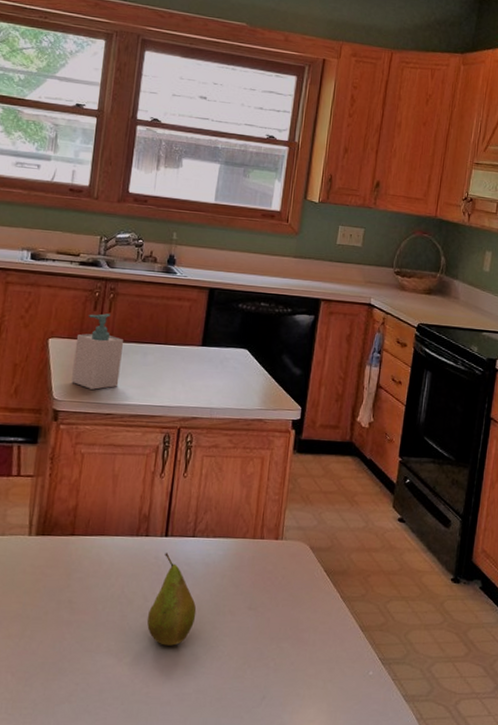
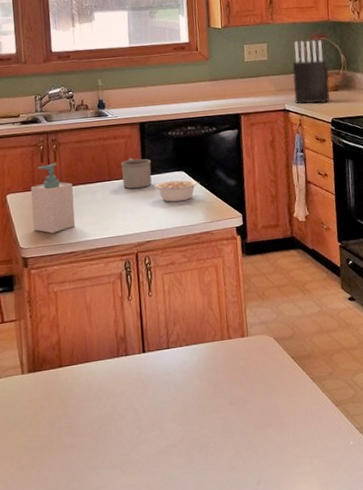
fruit: present [147,553,197,646] -> none [141,367,184,452]
mug: none [179,324,214,359] -> present [121,158,152,189]
legume: none [212,356,263,381] -> present [154,179,201,202]
knife block: none [382,232,425,305] -> present [292,40,330,104]

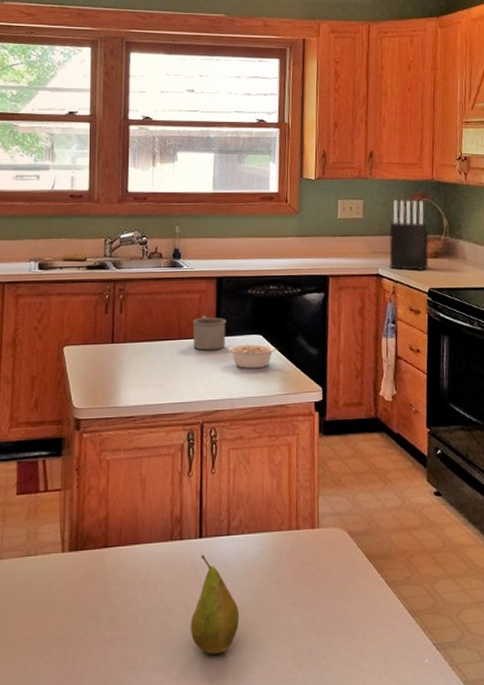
soap bottle: present [30,163,76,234] -> none [90,315,137,394]
fruit: none [141,367,184,452] -> present [190,555,240,654]

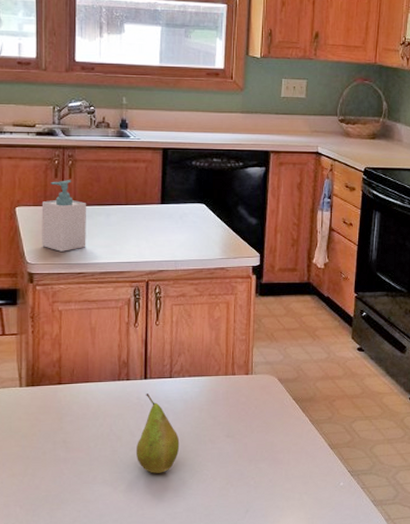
soap bottle: none [90,315,137,394] -> present [41,180,86,252]
mug: present [193,316,226,351] -> none [140,184,171,216]
legume: present [228,344,279,368] -> none [172,211,221,234]
knife block: present [389,200,429,270] -> none [329,81,368,150]

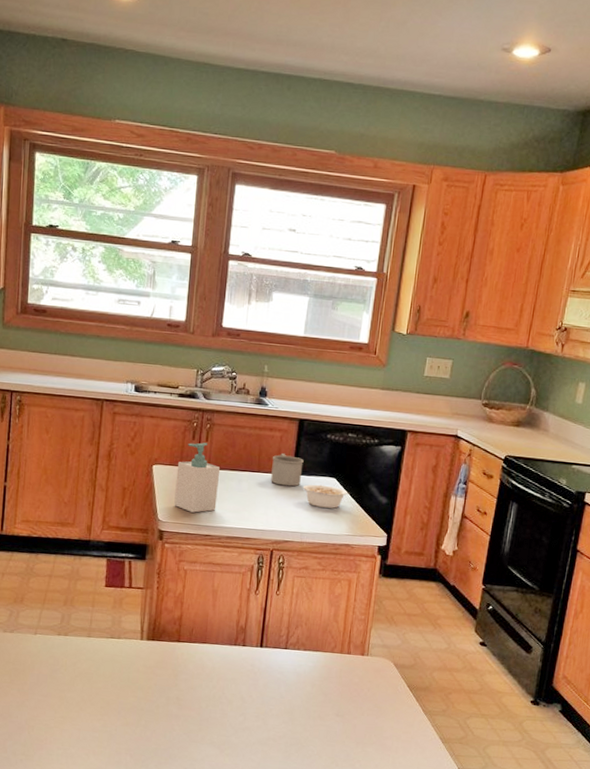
fruit: present [135,393,180,474] -> none [245,662,289,743]
mug: none [140,184,171,216] -> present [271,453,304,487]
legume: none [172,211,221,234] -> present [302,484,351,509]

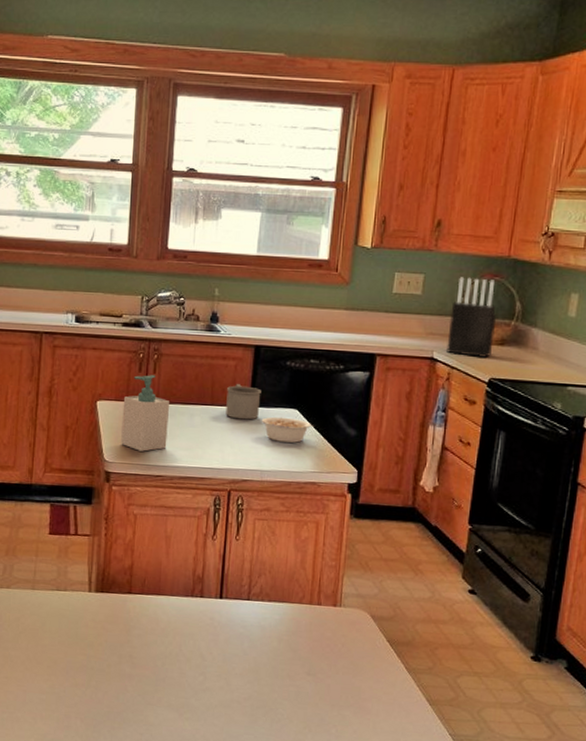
knife block: none [469,364,515,437] -> present [446,277,497,358]

